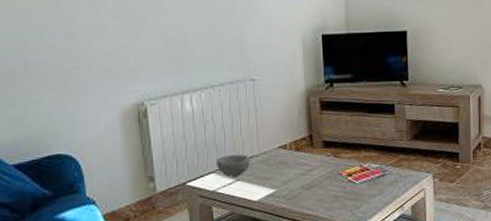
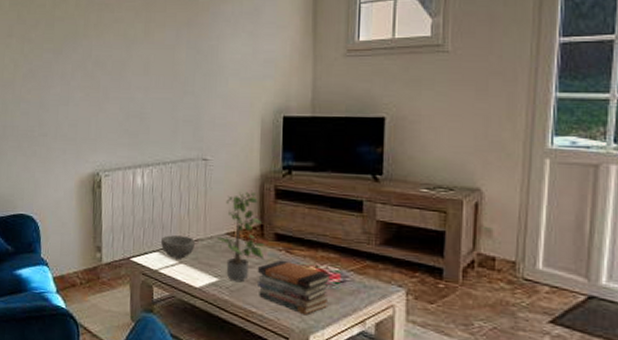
potted plant: none [271,105,316,190] -> present [217,191,265,283]
book stack: none [309,164,375,210] -> present [257,259,333,315]

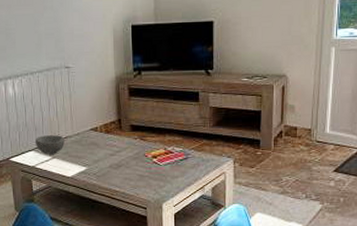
potted plant: present [217,191,265,283] -> none [83,91,123,169]
book stack: present [257,259,333,315] -> none [118,146,178,188]

